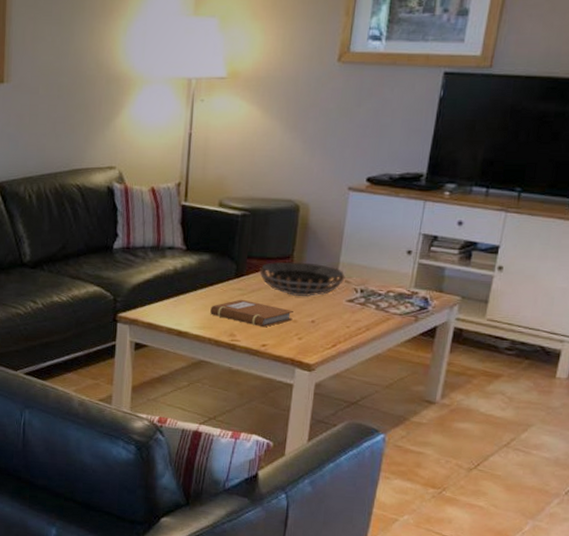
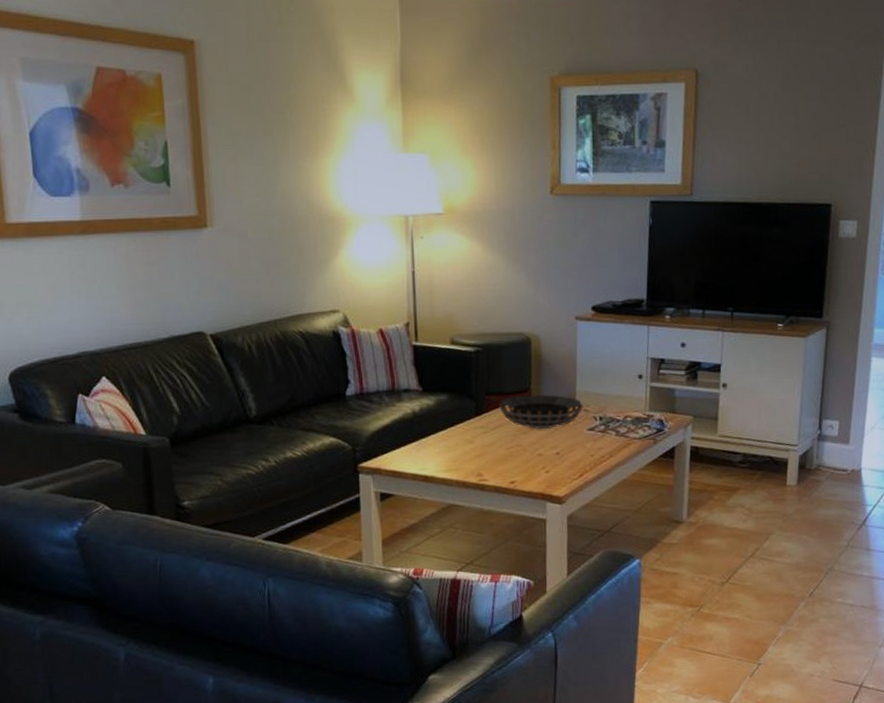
notebook: present [210,299,293,328] -> none [454,437,538,464]

